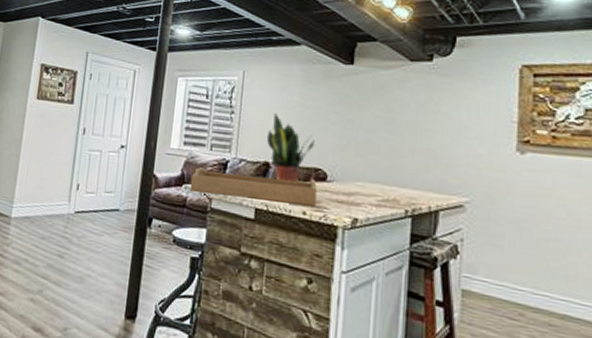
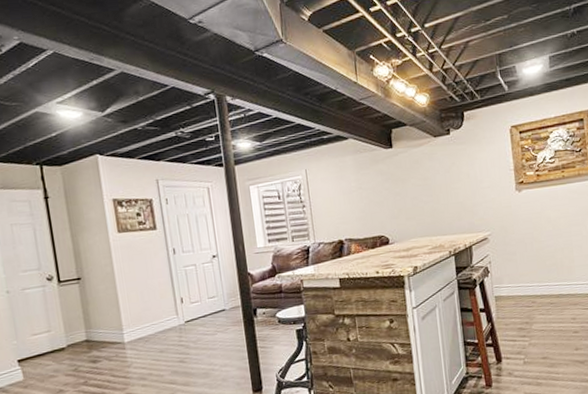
serving tray: present [189,167,317,207] -> none [280,245,385,279]
potted plant: present [266,113,314,182] -> none [336,199,375,252]

